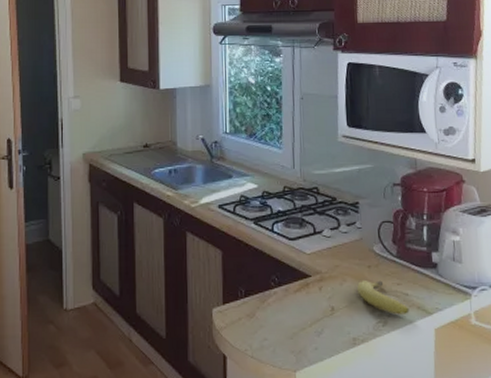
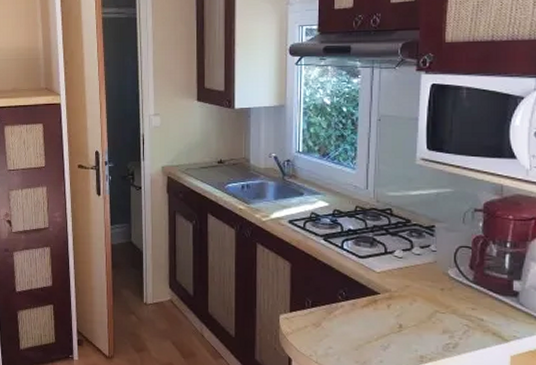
fruit: present [357,280,410,315] -> none [428,302,483,339]

